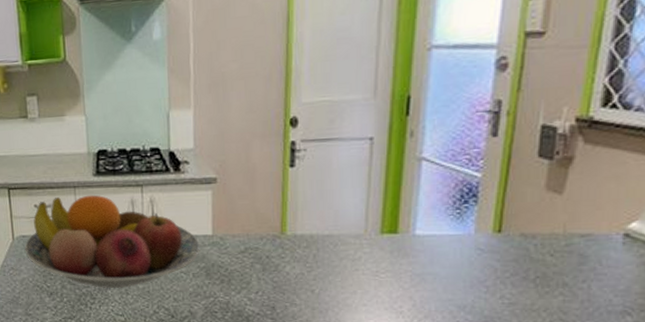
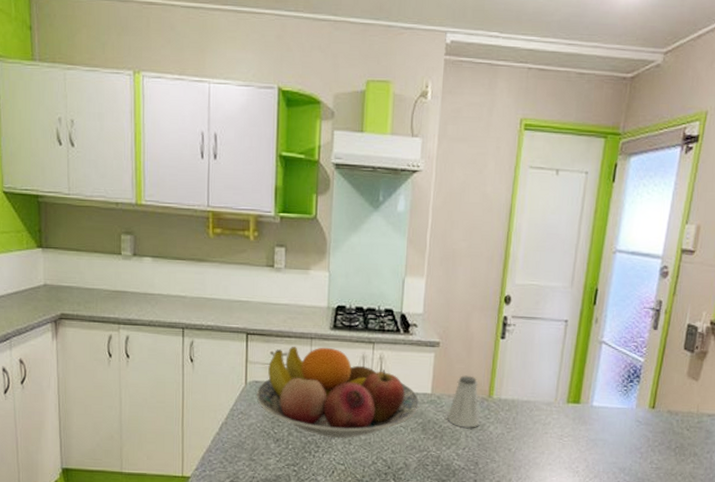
saltshaker: none [233,212,274,270] -> present [447,375,481,428]

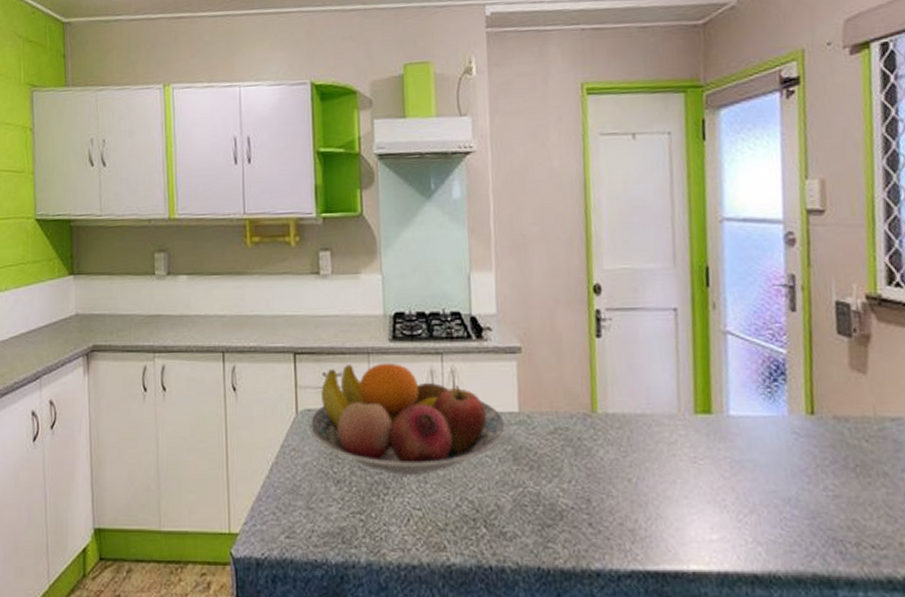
saltshaker: present [447,375,481,428] -> none [542,386,586,454]

